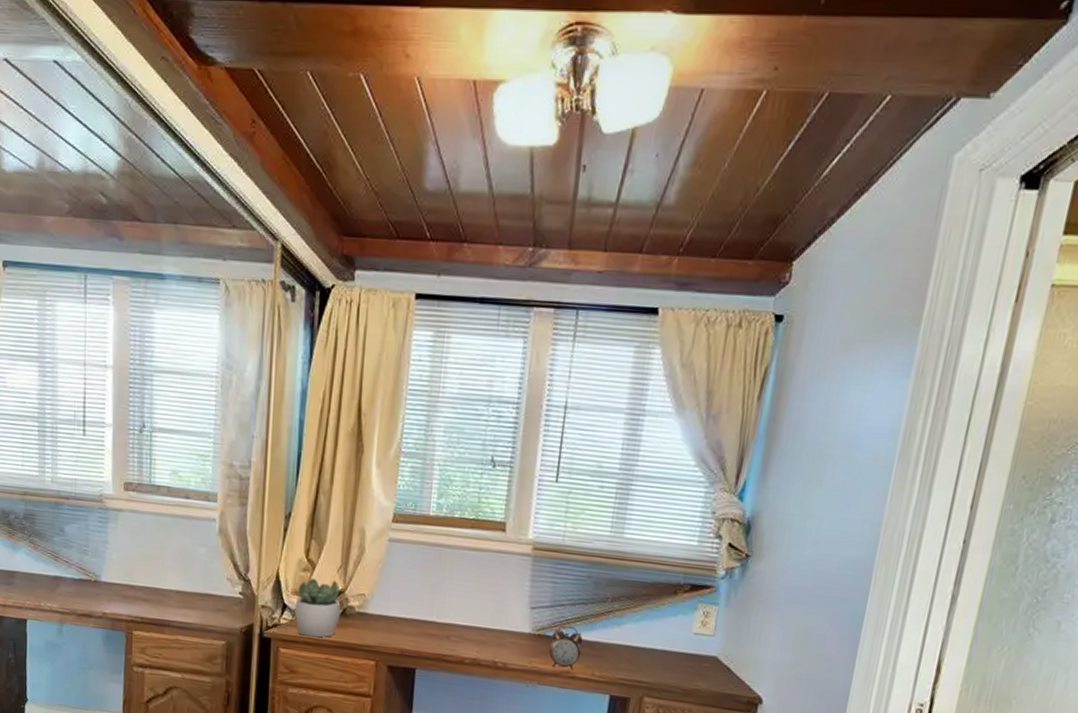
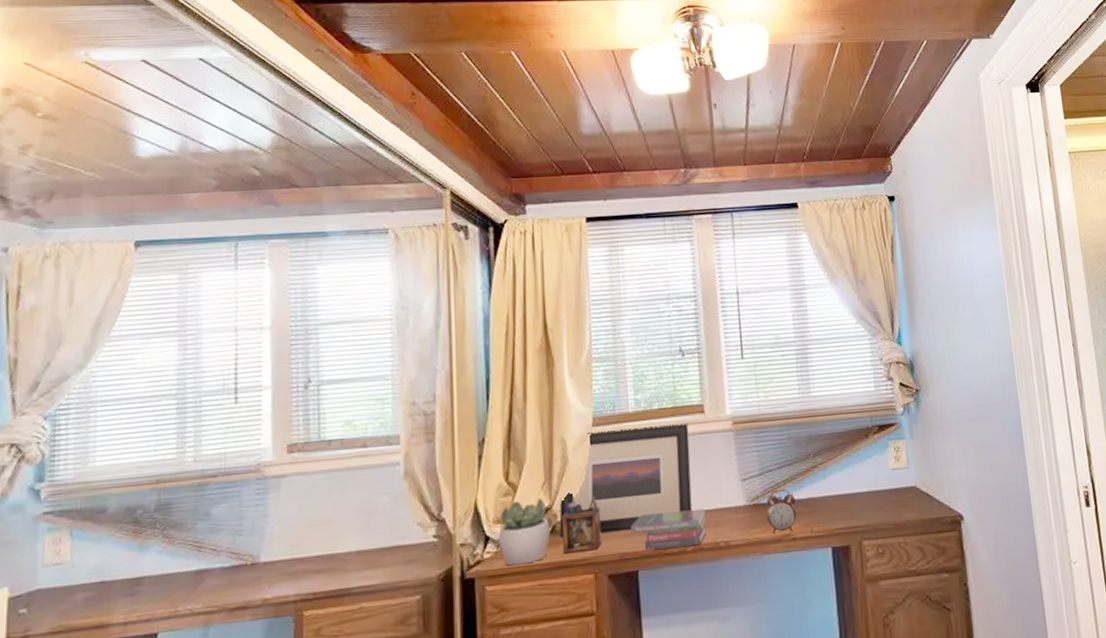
picture frame: none [349,527,487,630] -> present [559,424,693,538]
desk organizer: none [350,588,389,641] -> present [562,494,602,554]
books: none [414,618,489,660] -> present [630,508,707,550]

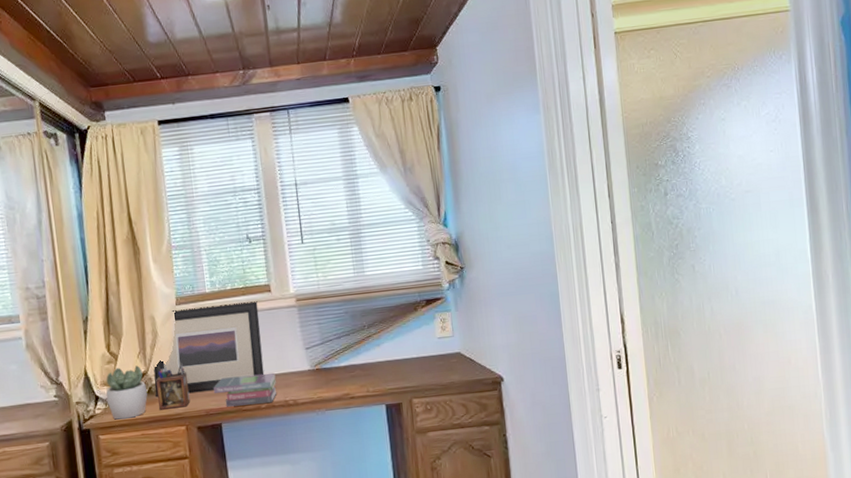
alarm clock: present [766,488,797,534] -> none [327,355,355,394]

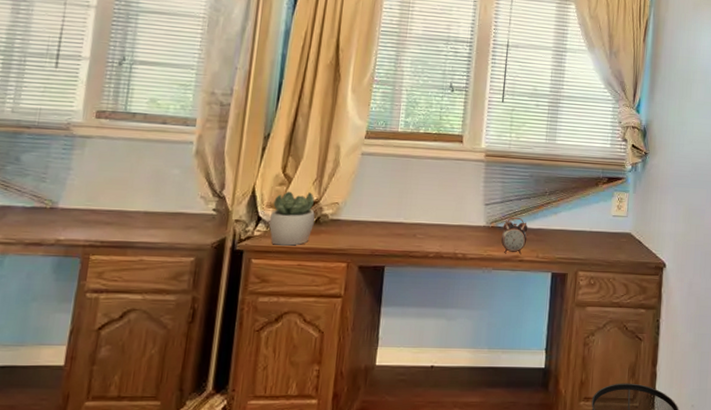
picture frame: present [153,301,265,398] -> none [322,143,447,232]
desk organizer: present [156,362,191,410] -> none [323,196,361,244]
books: present [213,372,277,407] -> none [383,220,450,254]
alarm clock: none [327,355,355,394] -> present [500,217,528,255]

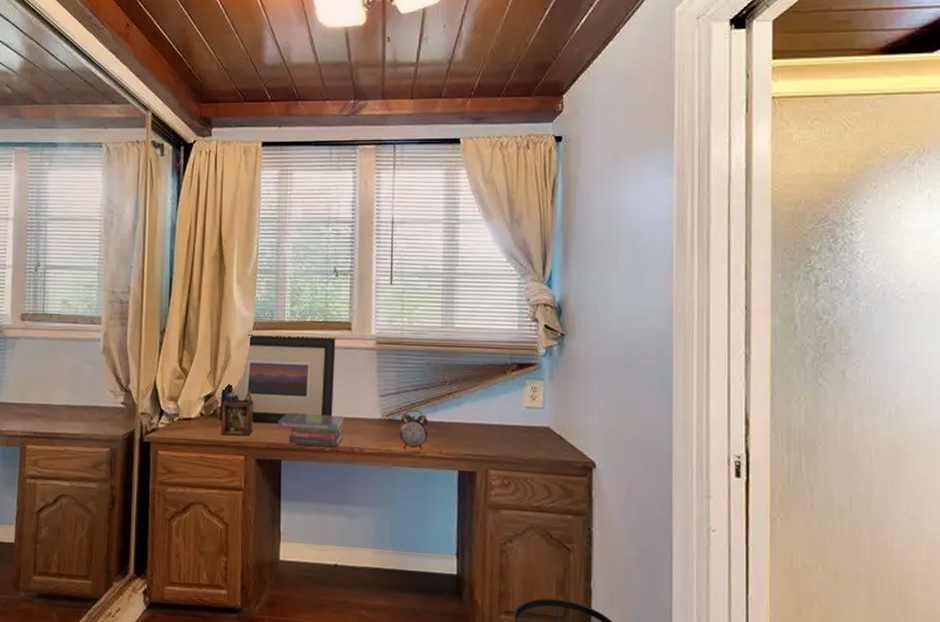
succulent plant: present [268,191,315,247] -> none [170,384,212,439]
picture frame: none [322,143,447,232] -> present [219,335,336,424]
desk organizer: none [323,196,361,244] -> present [221,388,254,436]
books: none [383,220,450,254] -> present [278,413,344,448]

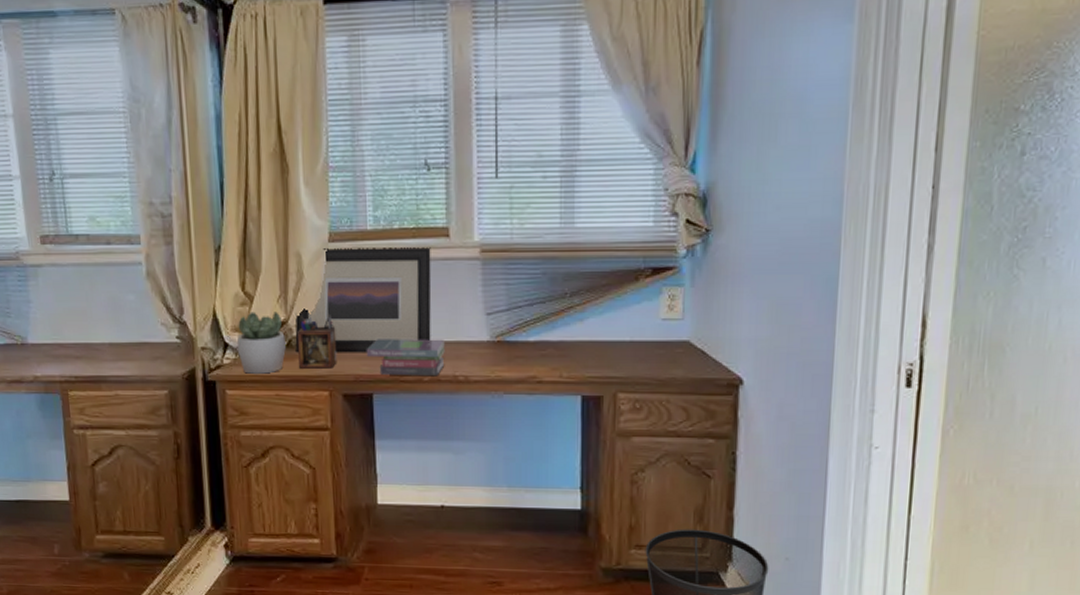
succulent plant: none [170,384,212,439] -> present [236,312,286,375]
alarm clock: present [399,409,428,450] -> none [511,327,546,375]

